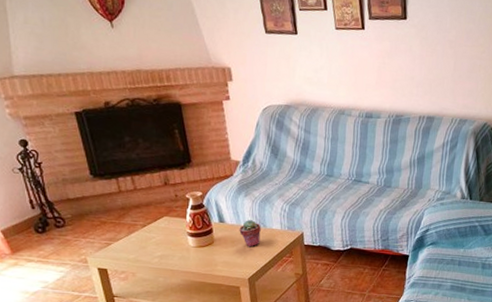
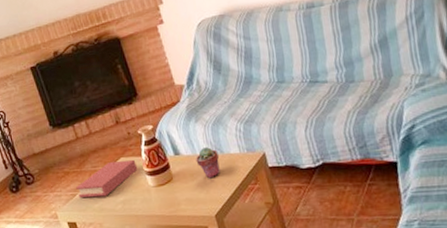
book: none [112,219,181,250] -> present [76,159,138,198]

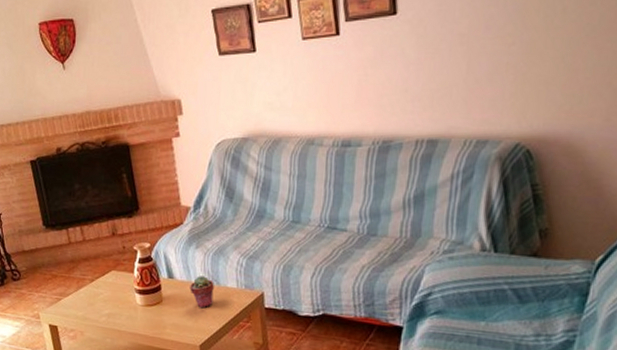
book: present [76,159,138,198] -> none [62,273,128,307]

